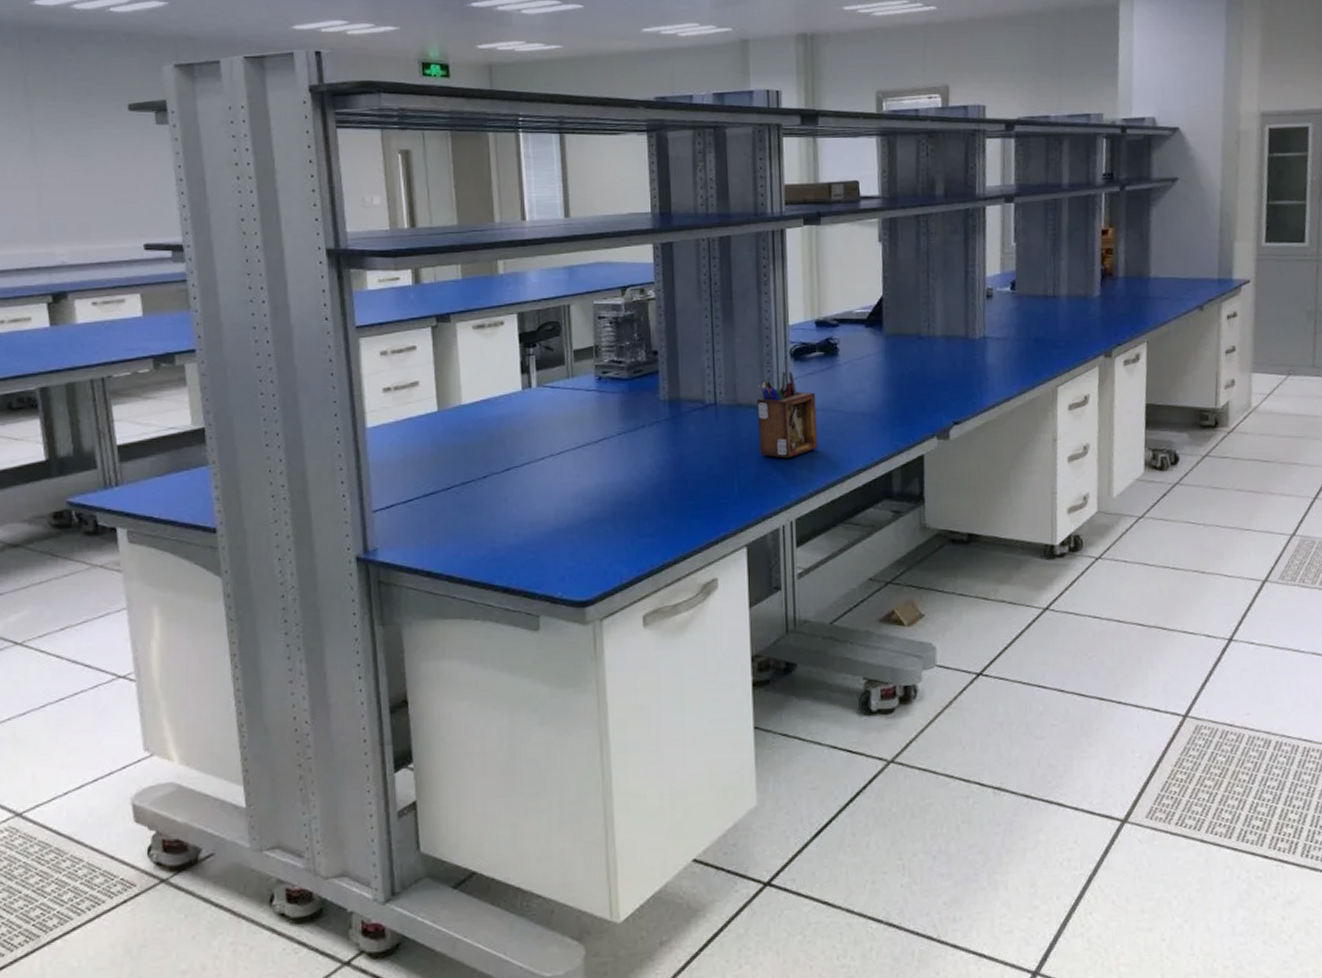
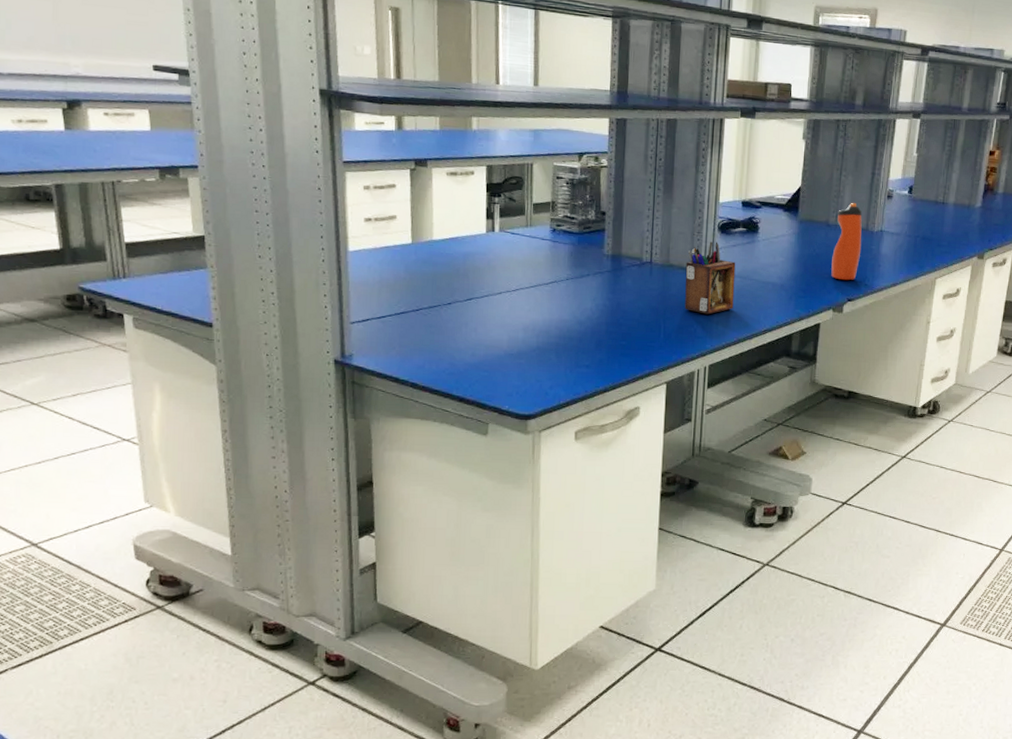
water bottle: none [929,307,963,401] -> present [831,202,862,281]

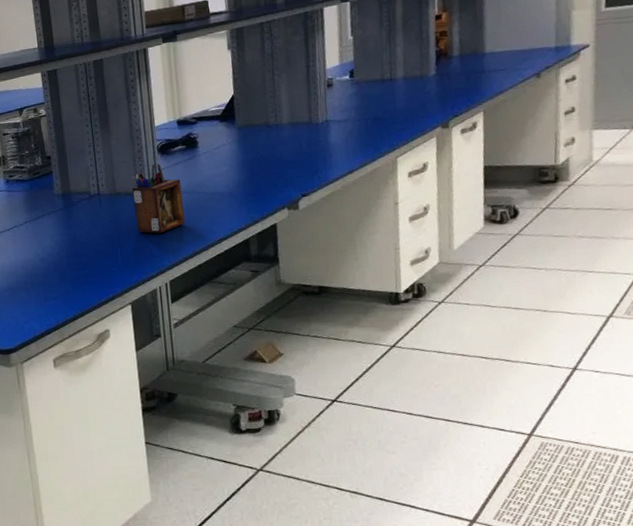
water bottle: present [831,202,862,281] -> none [276,98,308,178]

